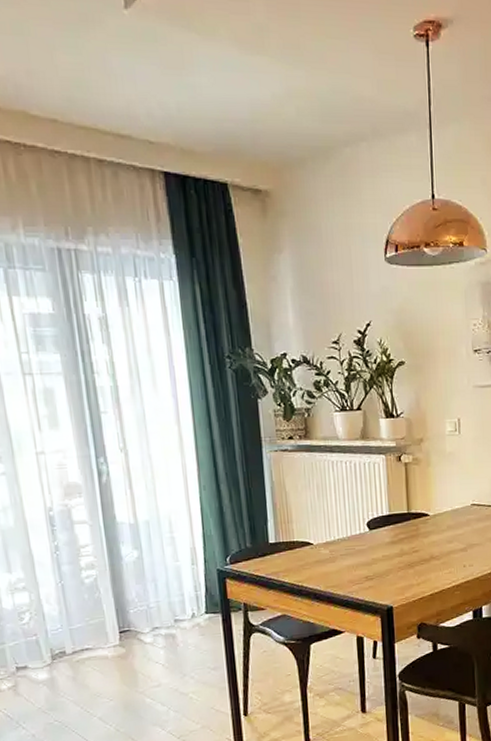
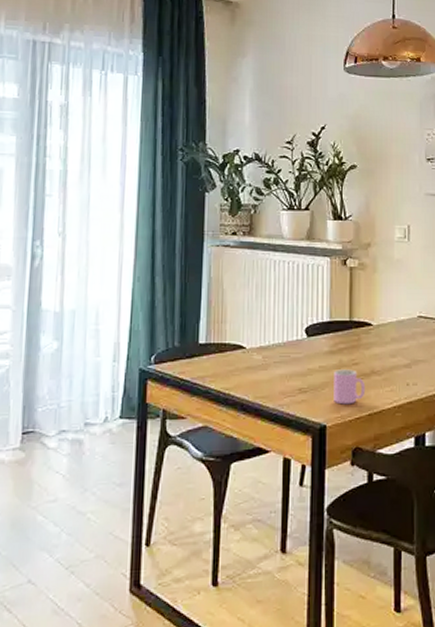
cup: none [396,556,427,588] -> present [334,369,366,405]

